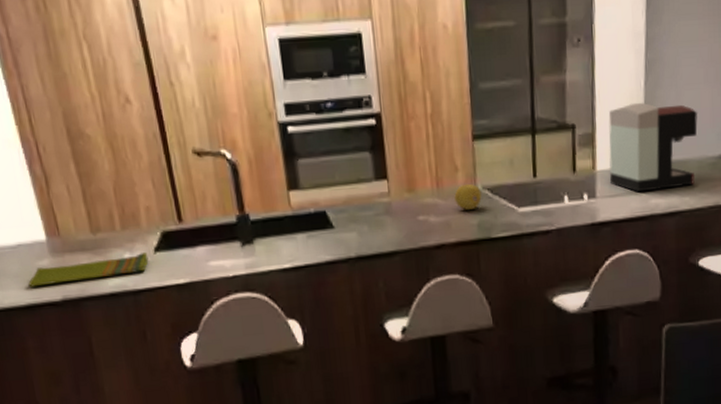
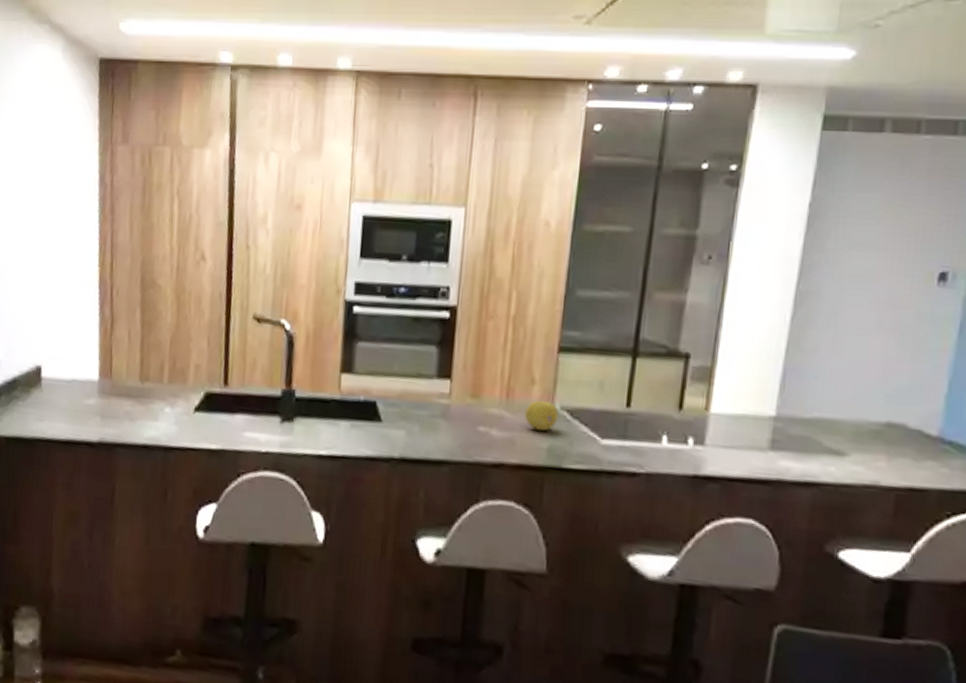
dish towel: present [28,252,149,288] -> none [72,405,188,429]
coffee maker: present [608,102,698,193] -> none [727,339,861,454]

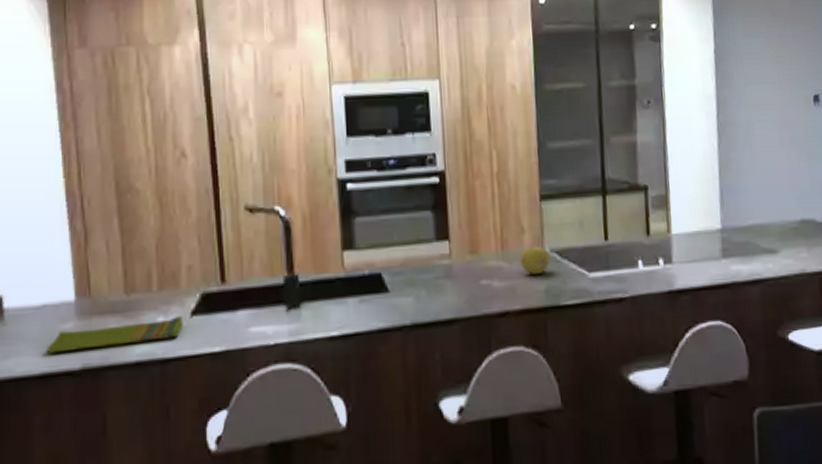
dish towel: none [72,405,188,429] -> present [47,316,183,354]

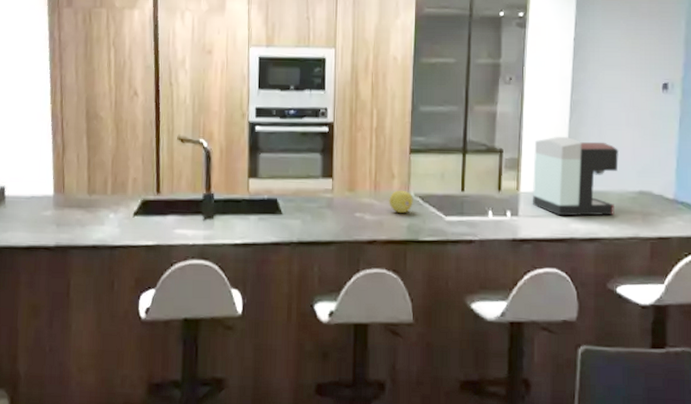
dish towel: present [47,316,183,354] -> none [32,215,128,232]
coffee maker: none [682,164,777,258] -> present [532,136,619,217]

